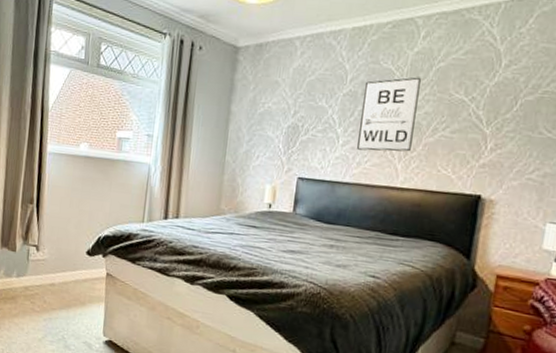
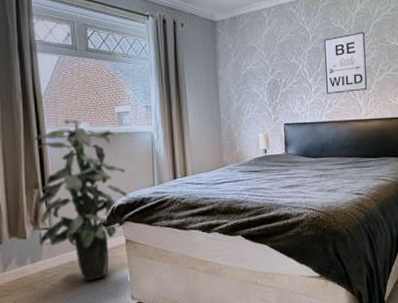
indoor plant: none [26,137,118,307] -> present [35,118,129,282]

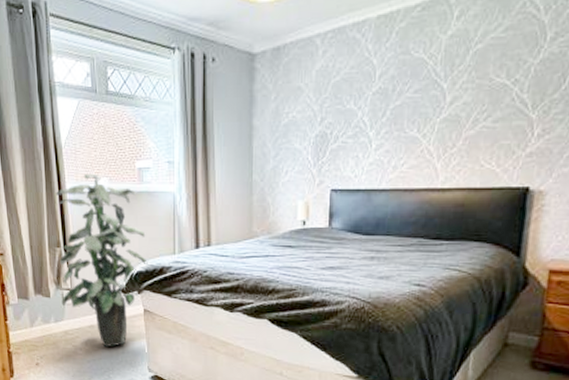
wall art: present [323,31,367,94] -> none [392,63,457,152]

